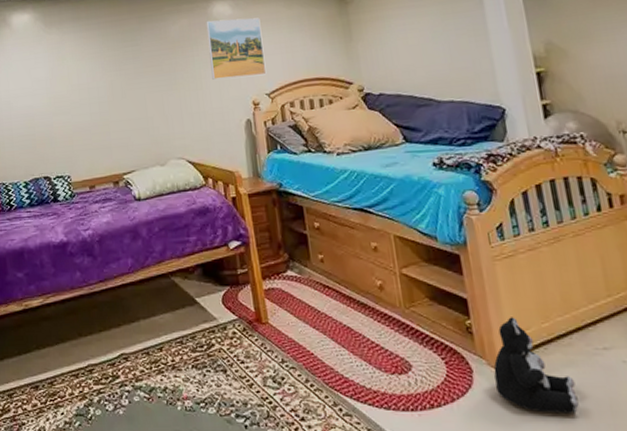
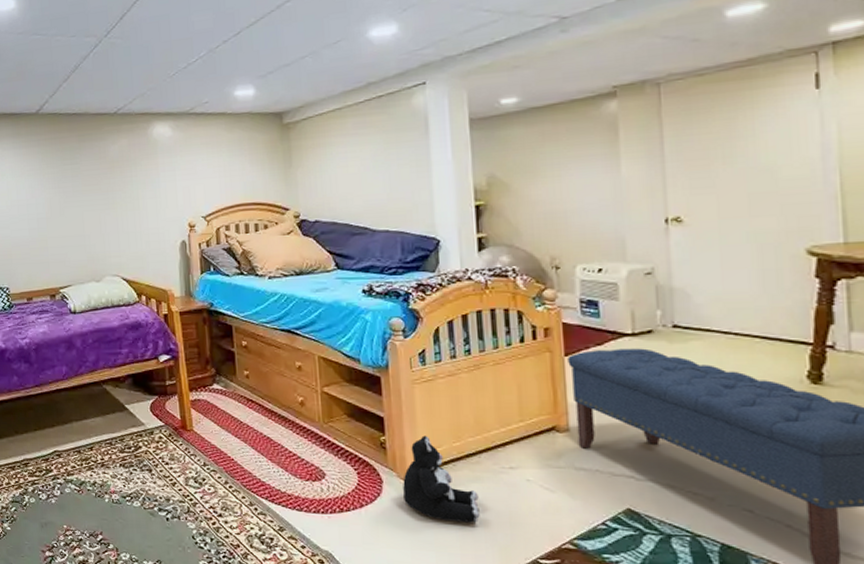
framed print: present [206,18,267,80] -> none [145,140,204,201]

